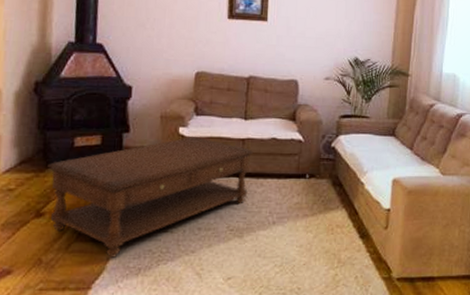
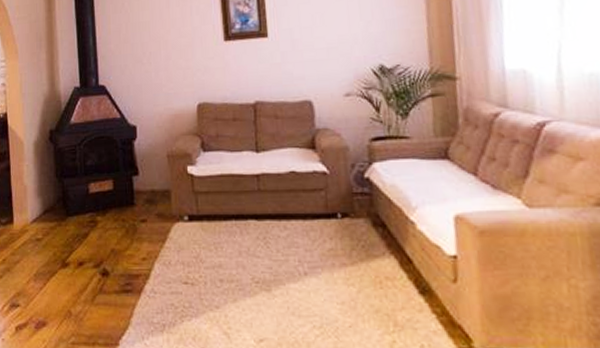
coffee table: present [47,137,254,258] -> none [67,176,271,312]

